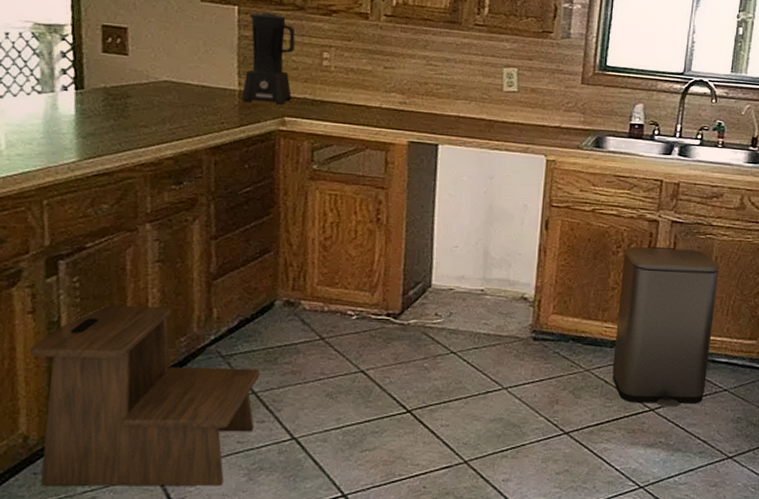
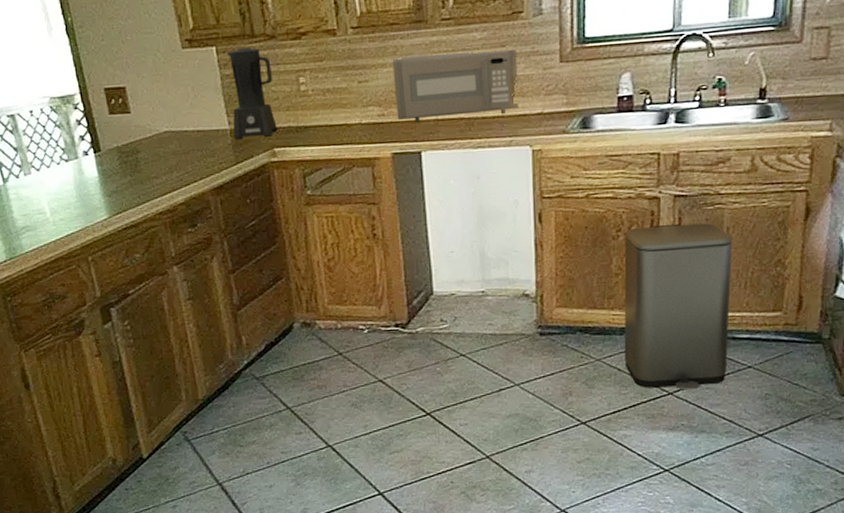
step stool: present [30,304,261,487] -> none [103,339,294,498]
microwave: none [418,50,543,123] -> present [392,47,519,123]

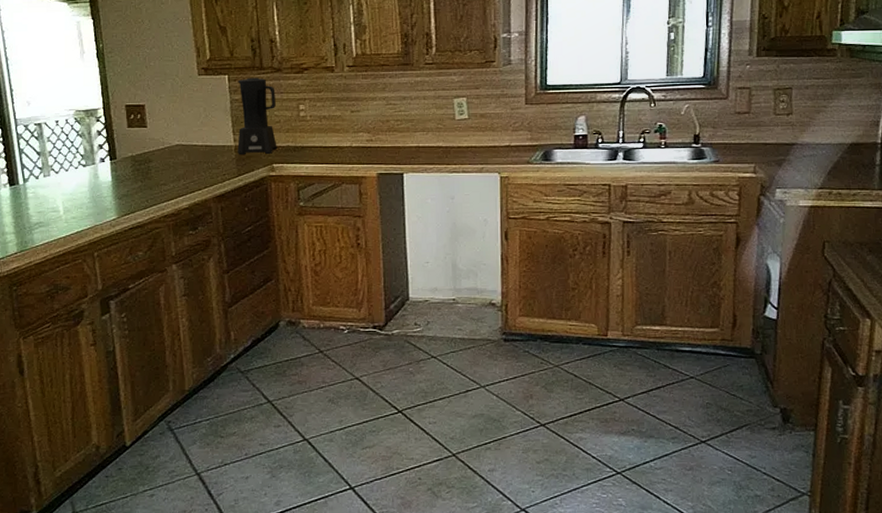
microwave: present [392,47,519,123] -> none [381,90,490,148]
pedal bin: present [624,223,733,390] -> none [580,246,675,397]

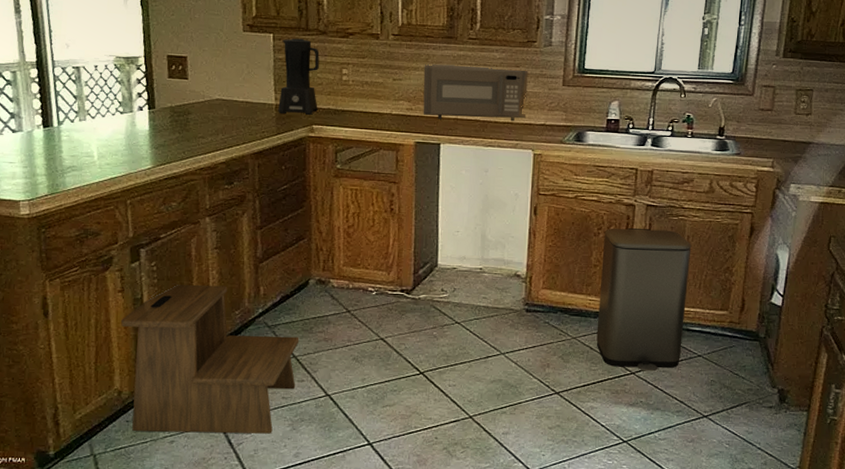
step stool: none [95,333,273,486] -> present [121,284,300,434]
microwave: none [381,90,490,148] -> present [423,63,528,122]
pedal bin: none [580,246,675,397] -> present [596,228,692,372]

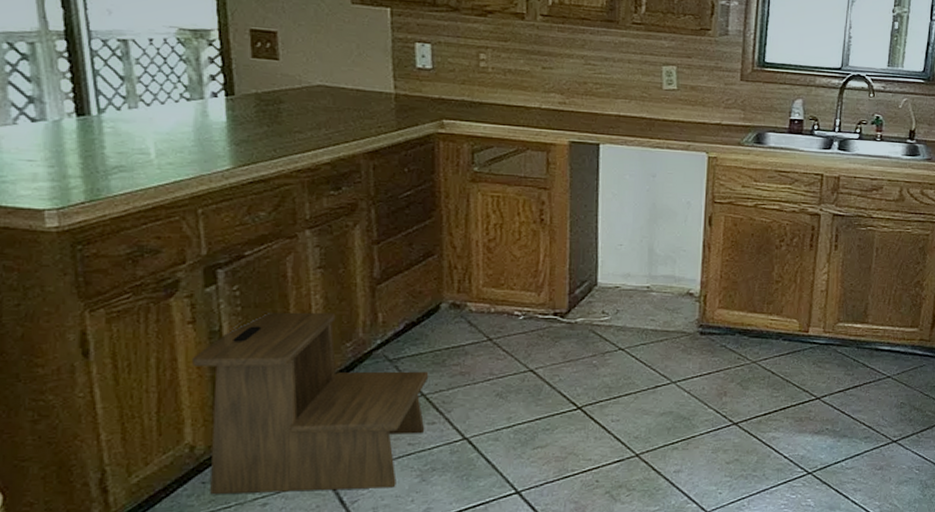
blender: present [278,38,320,115] -> none [398,14,451,107]
microwave: present [423,63,528,122] -> none [578,50,702,120]
pedal bin: present [596,228,692,372] -> none [778,239,881,396]

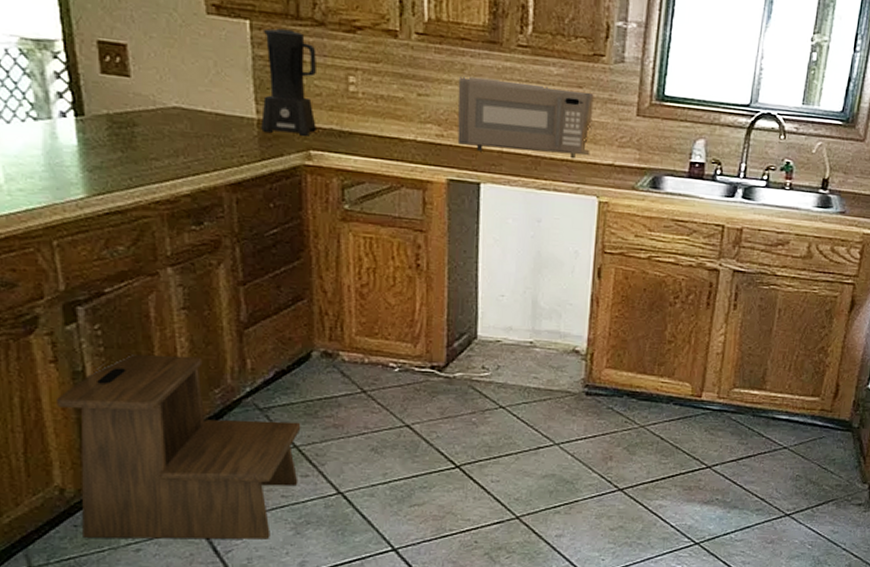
blender: none [398,14,451,107] -> present [261,28,316,136]
microwave: none [578,50,702,120] -> present [457,75,594,159]

